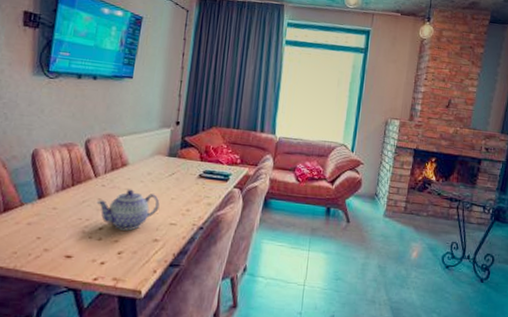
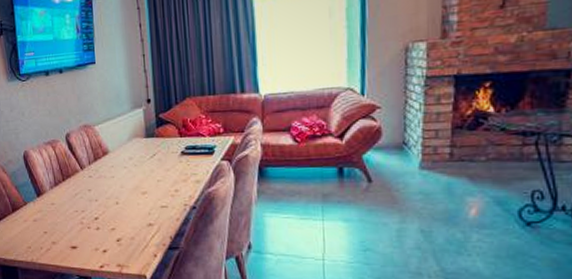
teapot: present [96,189,160,231] -> none [87,176,147,218]

